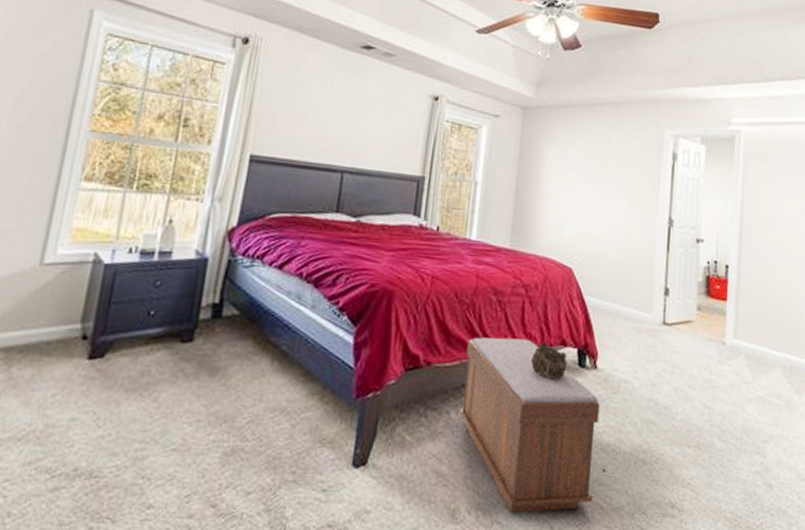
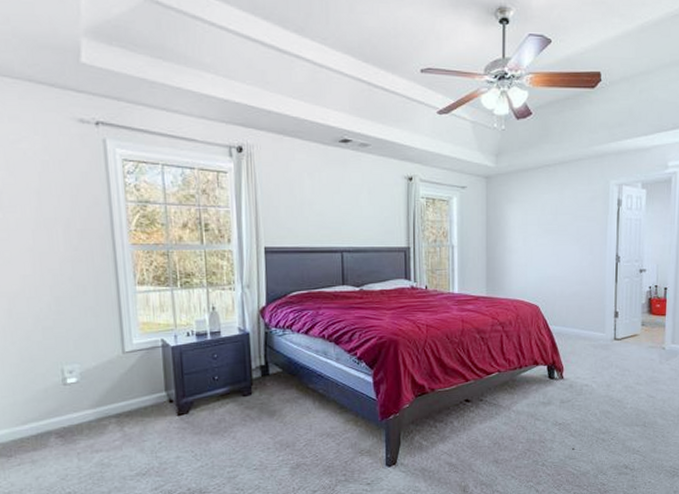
bench: present [460,337,600,513] -> none [460,364,567,484]
decorative box: present [530,342,568,380] -> none [511,364,540,390]

